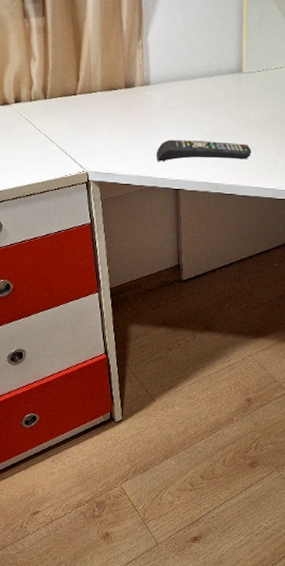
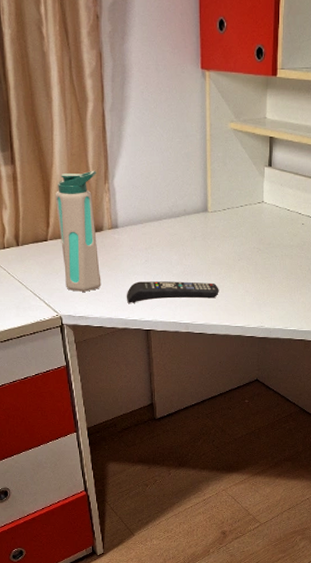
water bottle: none [86,26,131,148] -> present [55,170,101,292]

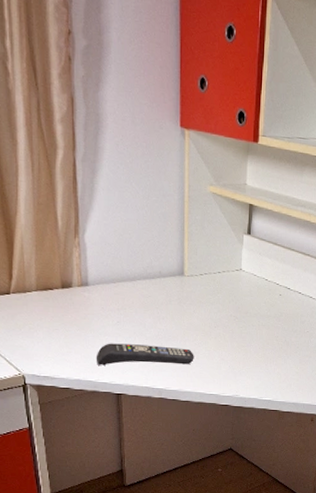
water bottle: present [55,170,101,292] -> none [19,222,69,351]

